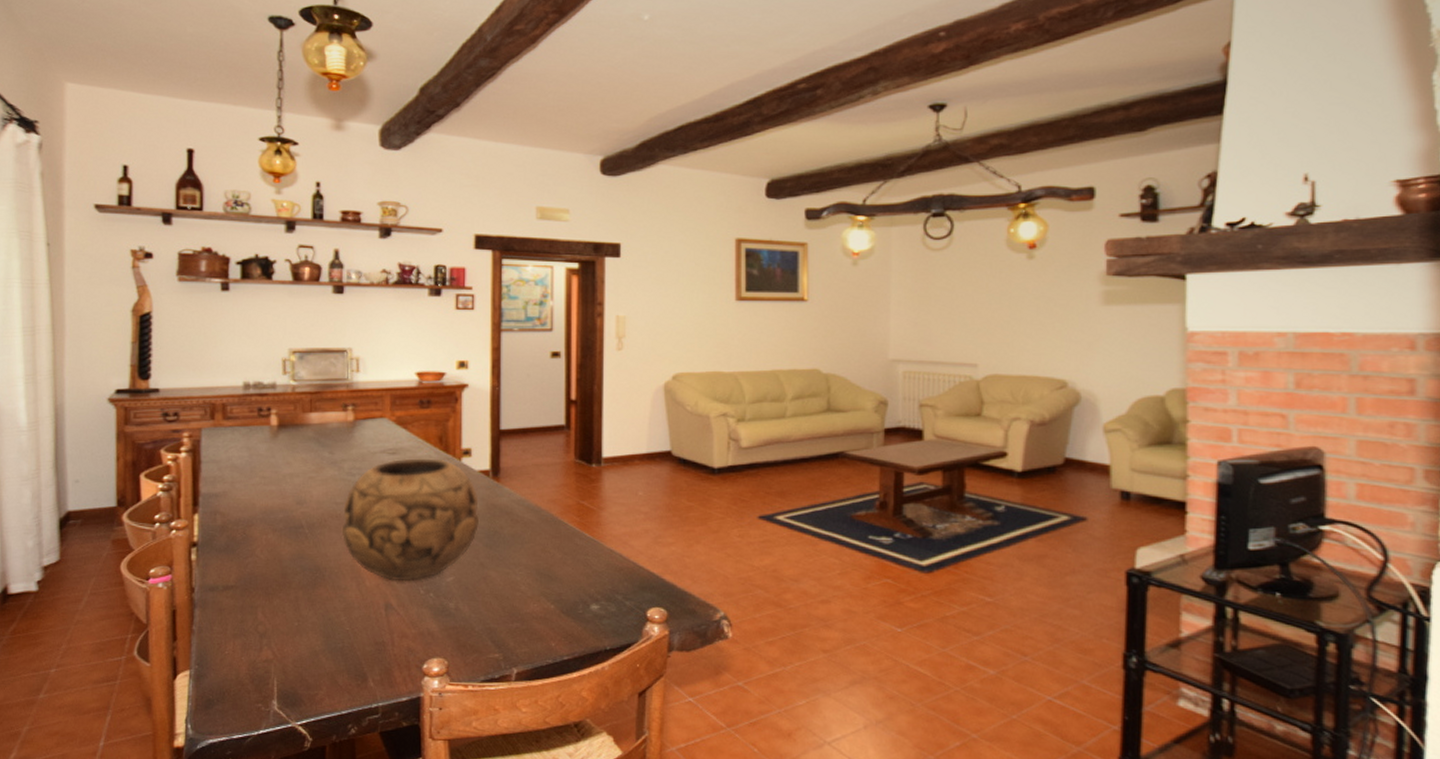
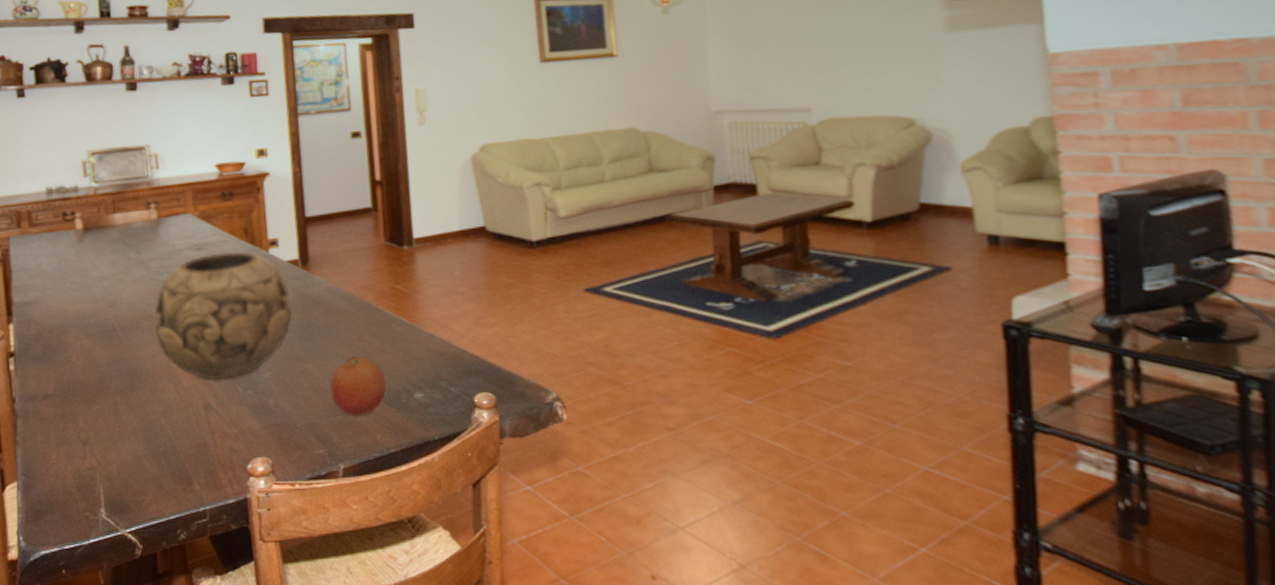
fruit: none [510,566,565,623] -> present [329,355,387,415]

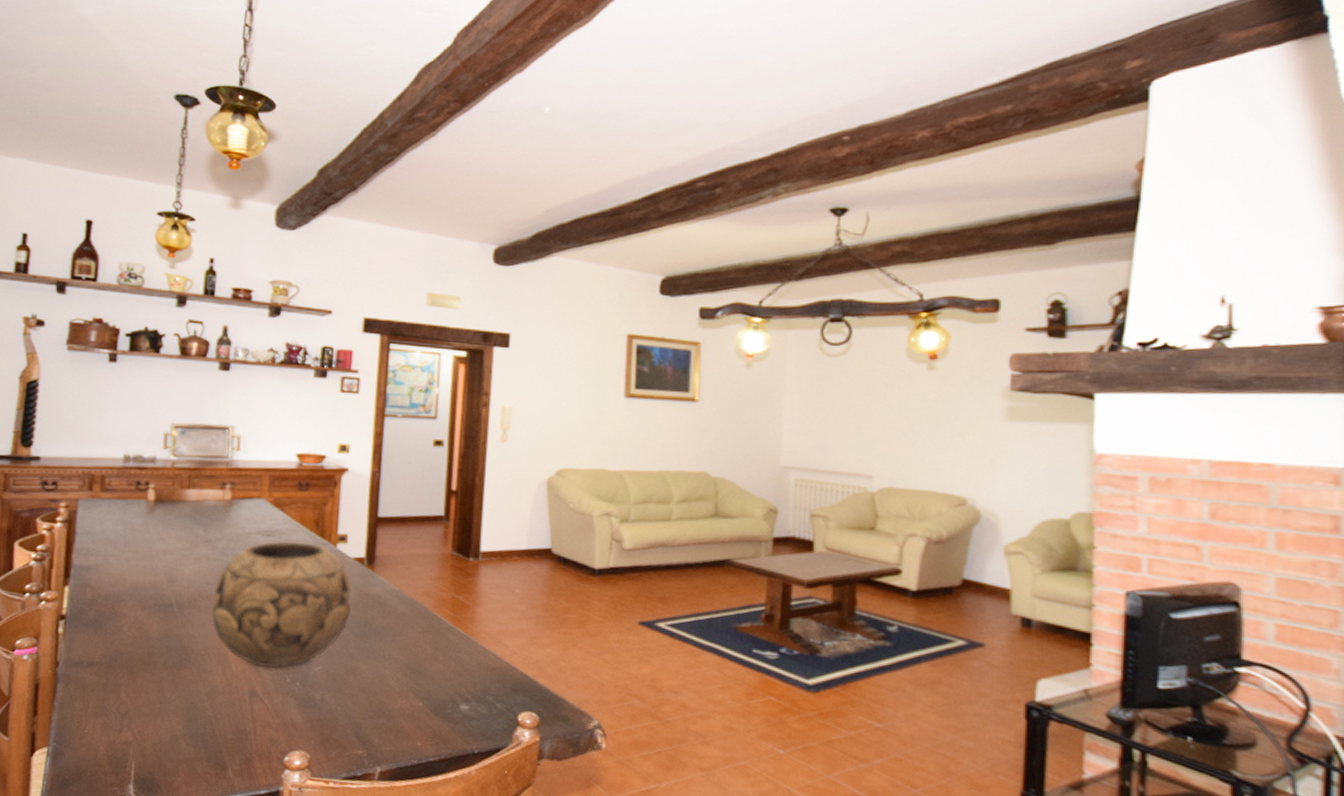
fruit: present [329,355,387,415] -> none [377,660,435,720]

